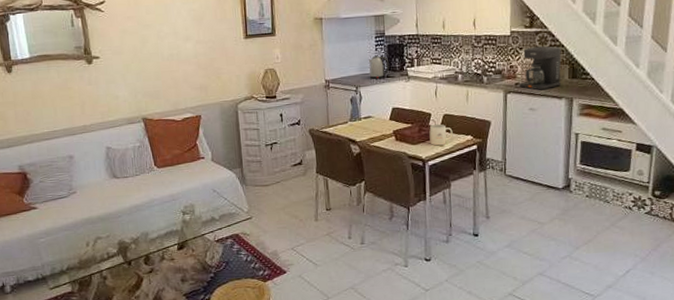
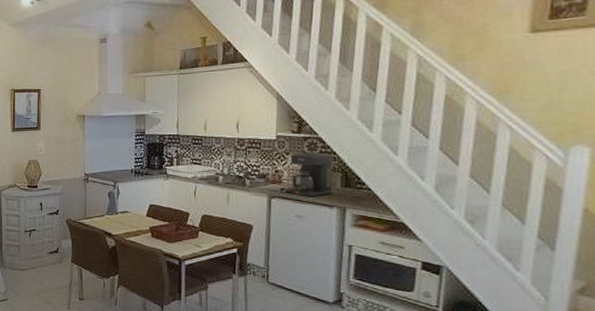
kettle: present [369,56,390,79] -> none [128,153,149,175]
mug: present [429,123,453,146] -> none [187,224,212,246]

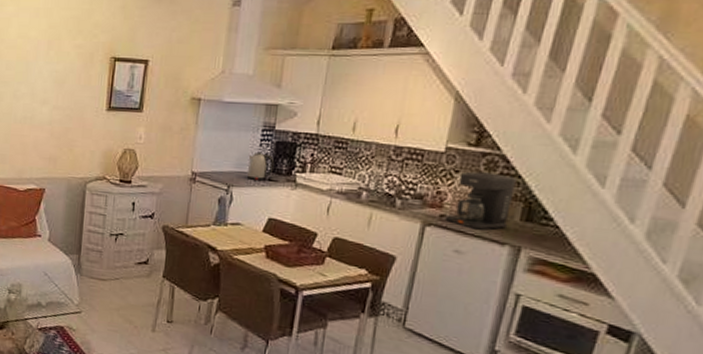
kettle: none [128,153,149,175] -> present [246,153,275,181]

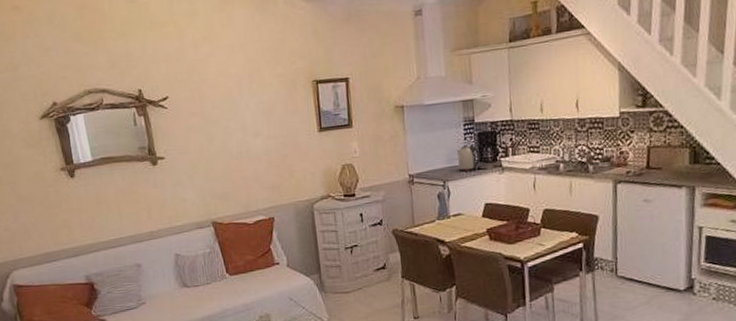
coffee maker: present [446,171,517,230] -> none [632,127,681,179]

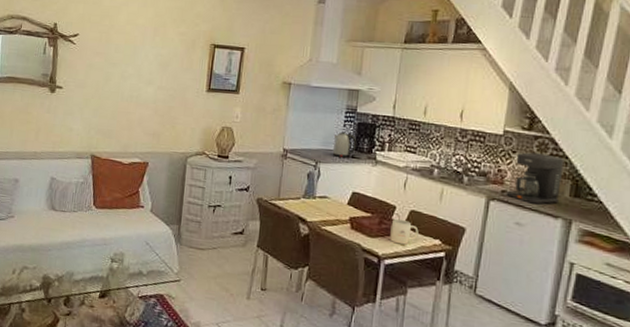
mug: none [527,220,555,245] -> present [390,218,419,245]
coffee maker: none [632,127,681,179] -> present [507,152,564,205]

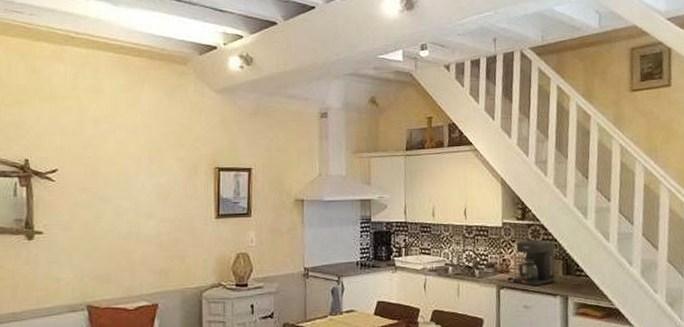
kettle: present [332,132,357,158] -> none [353,243,376,268]

